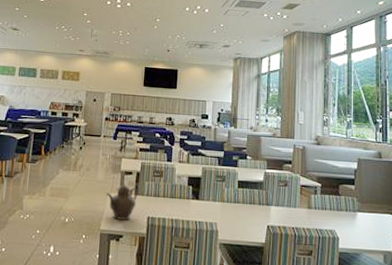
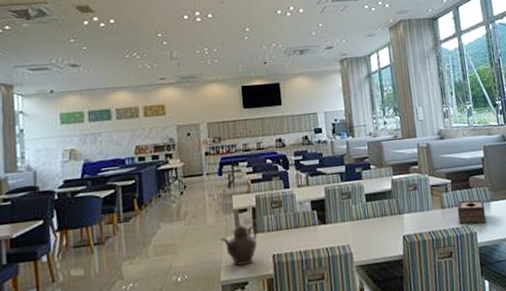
tissue box: none [323,205,350,231] -> present [457,200,486,225]

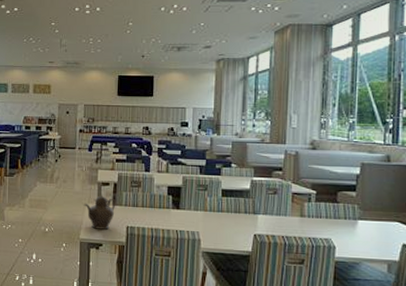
tissue box: present [457,200,486,225] -> none [317,213,350,240]

